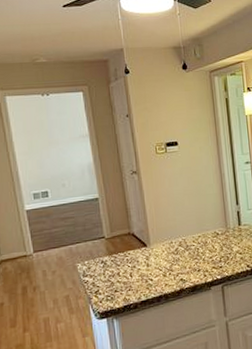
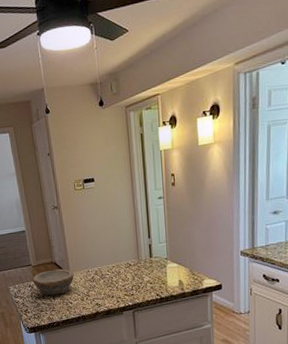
bowl: none [105,240,155,272] -> present [32,269,74,295]

